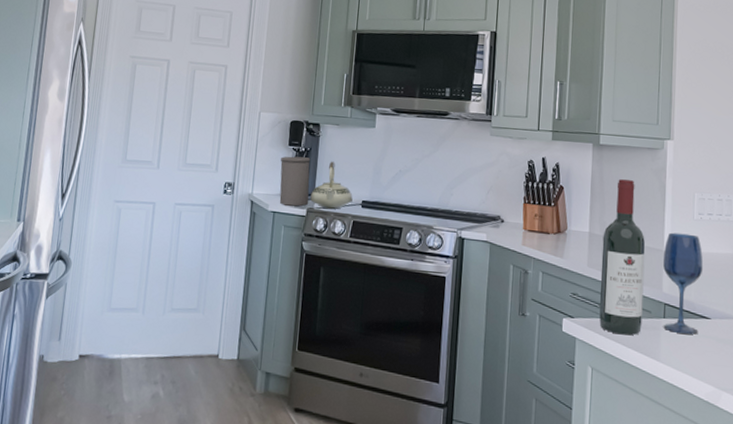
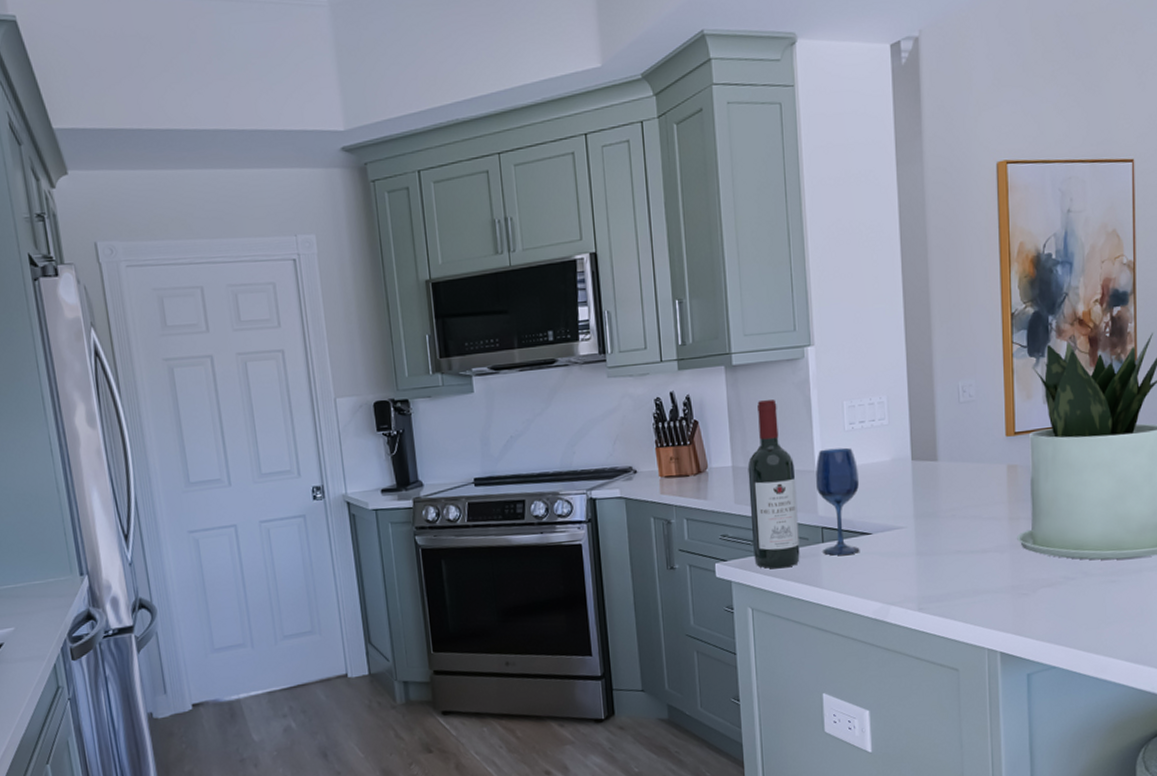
canister: present [279,156,311,207] -> none [371,441,414,500]
teakettle: present [310,161,353,209] -> none [414,440,463,495]

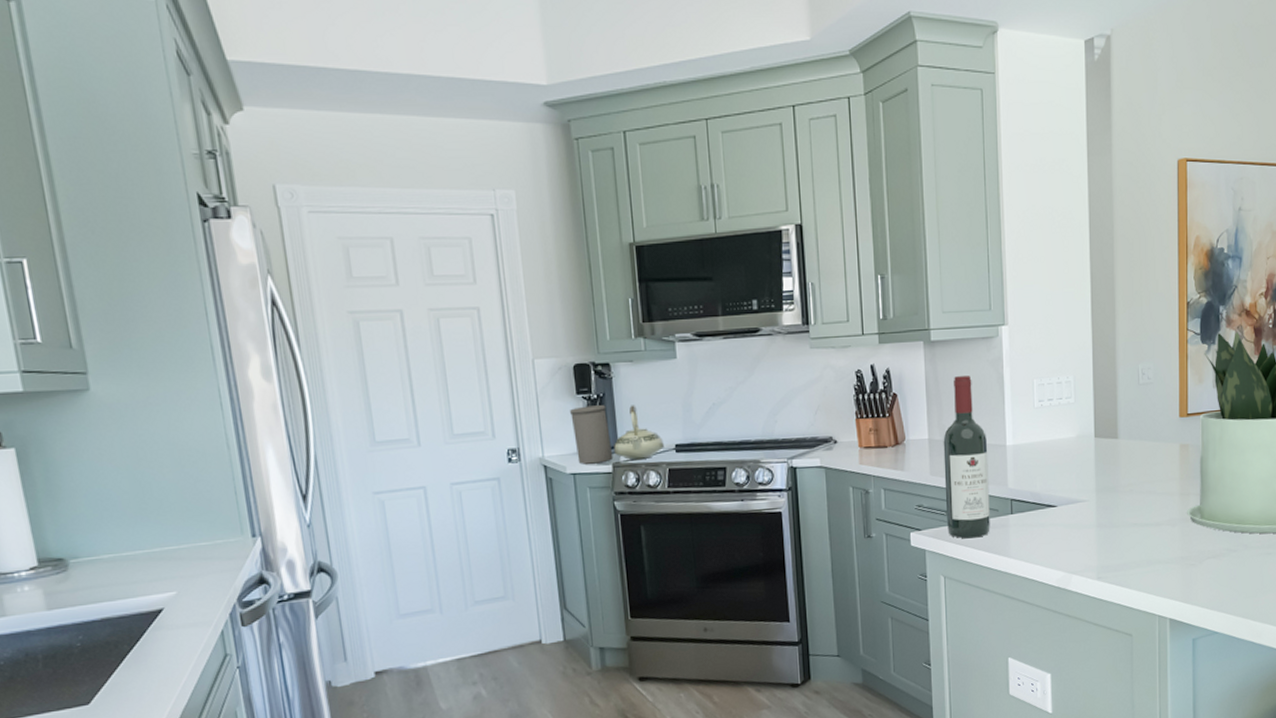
canister: none [371,441,414,500] -> present [570,405,614,465]
teakettle: none [414,440,463,495] -> present [614,405,664,461]
wineglass: present [815,447,860,556] -> none [1006,423,1047,527]

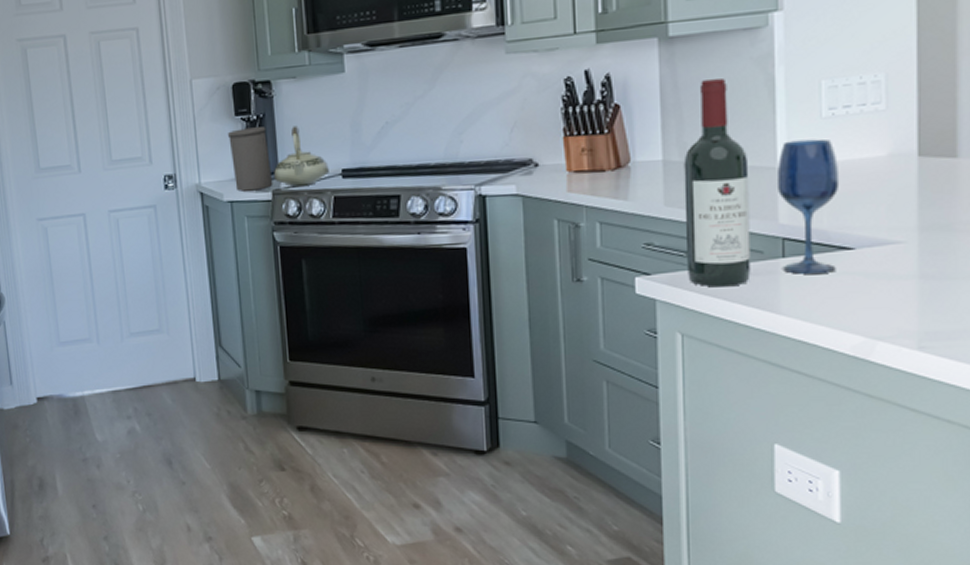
wineglass: none [1006,423,1047,527] -> present [776,138,840,274]

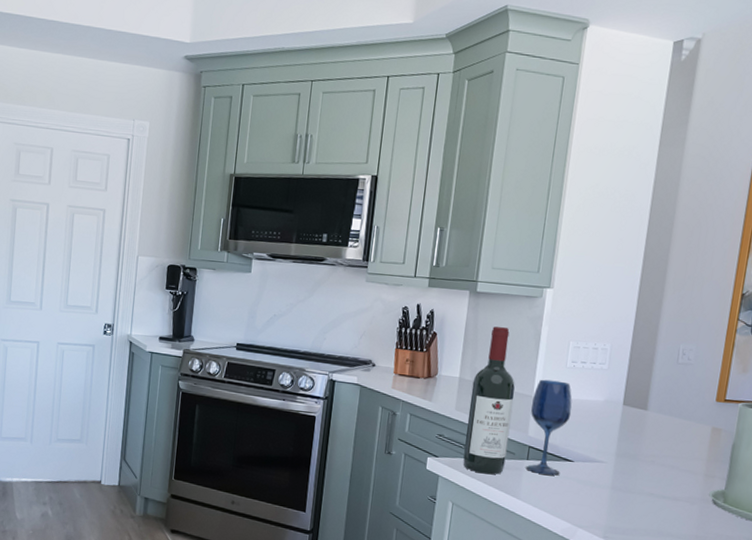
canister: present [228,127,273,192] -> none [157,299,187,348]
teakettle: present [274,125,329,188] -> none [187,305,228,351]

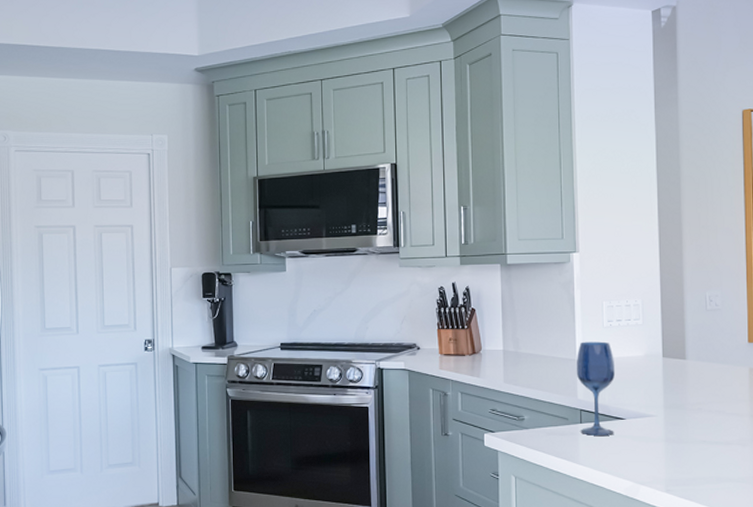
wine bottle: present [463,326,516,475] -> none [517,296,560,443]

